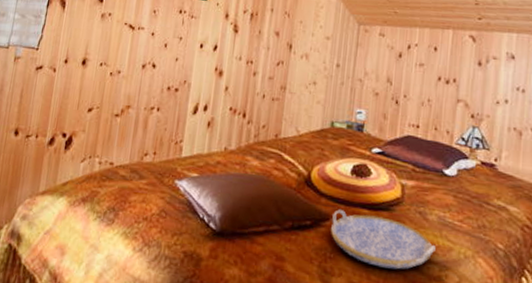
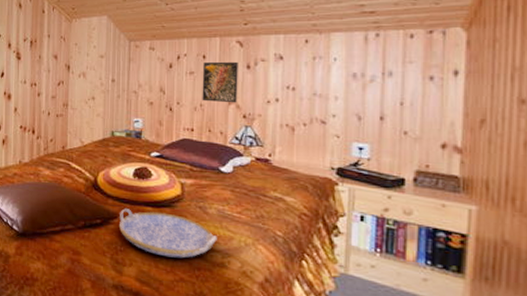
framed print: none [430,55,470,102] -> present [202,61,238,103]

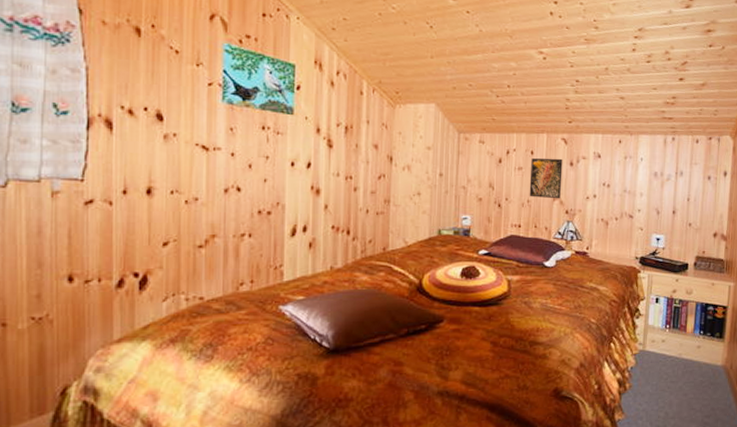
serving tray: present [118,208,217,259] -> none [444,310,540,356]

